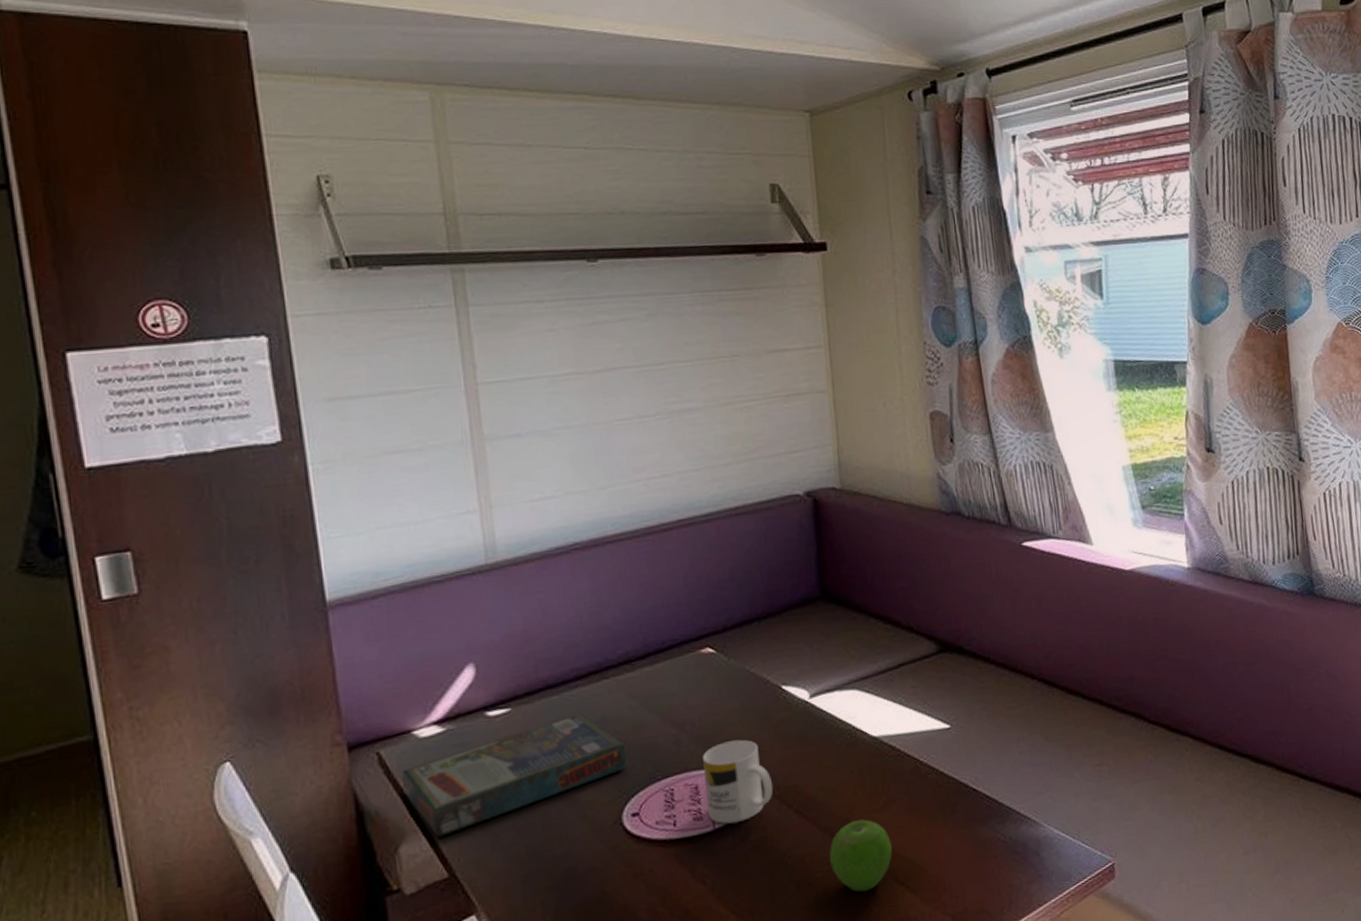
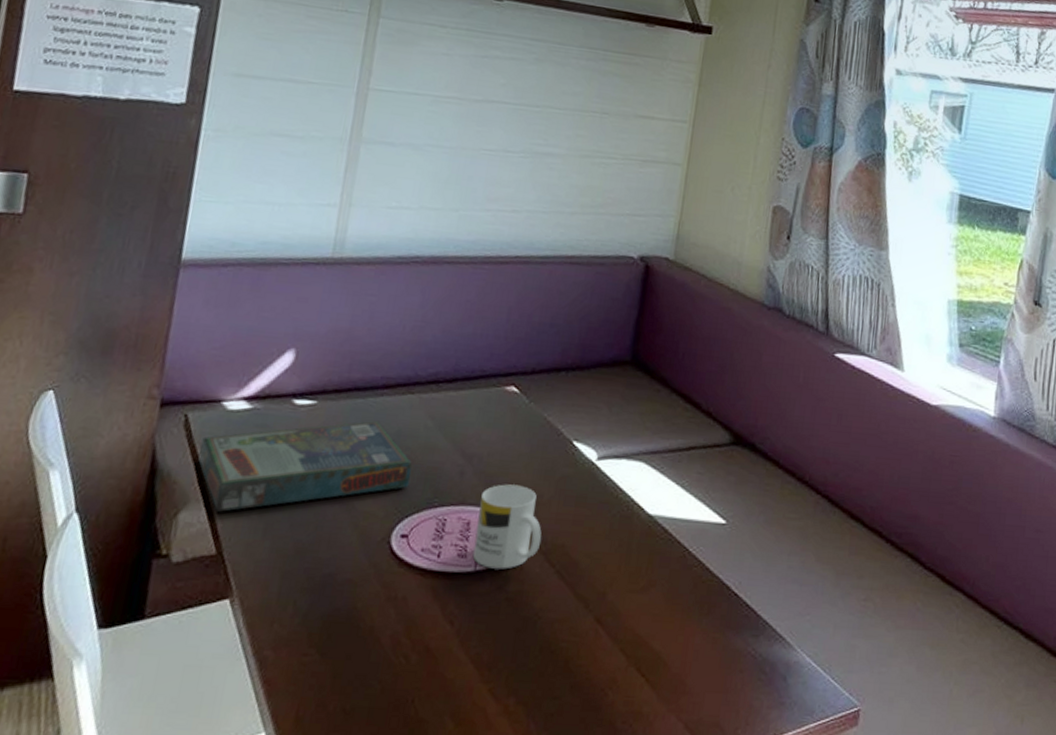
fruit: present [829,819,892,892] -> none [577,596,642,674]

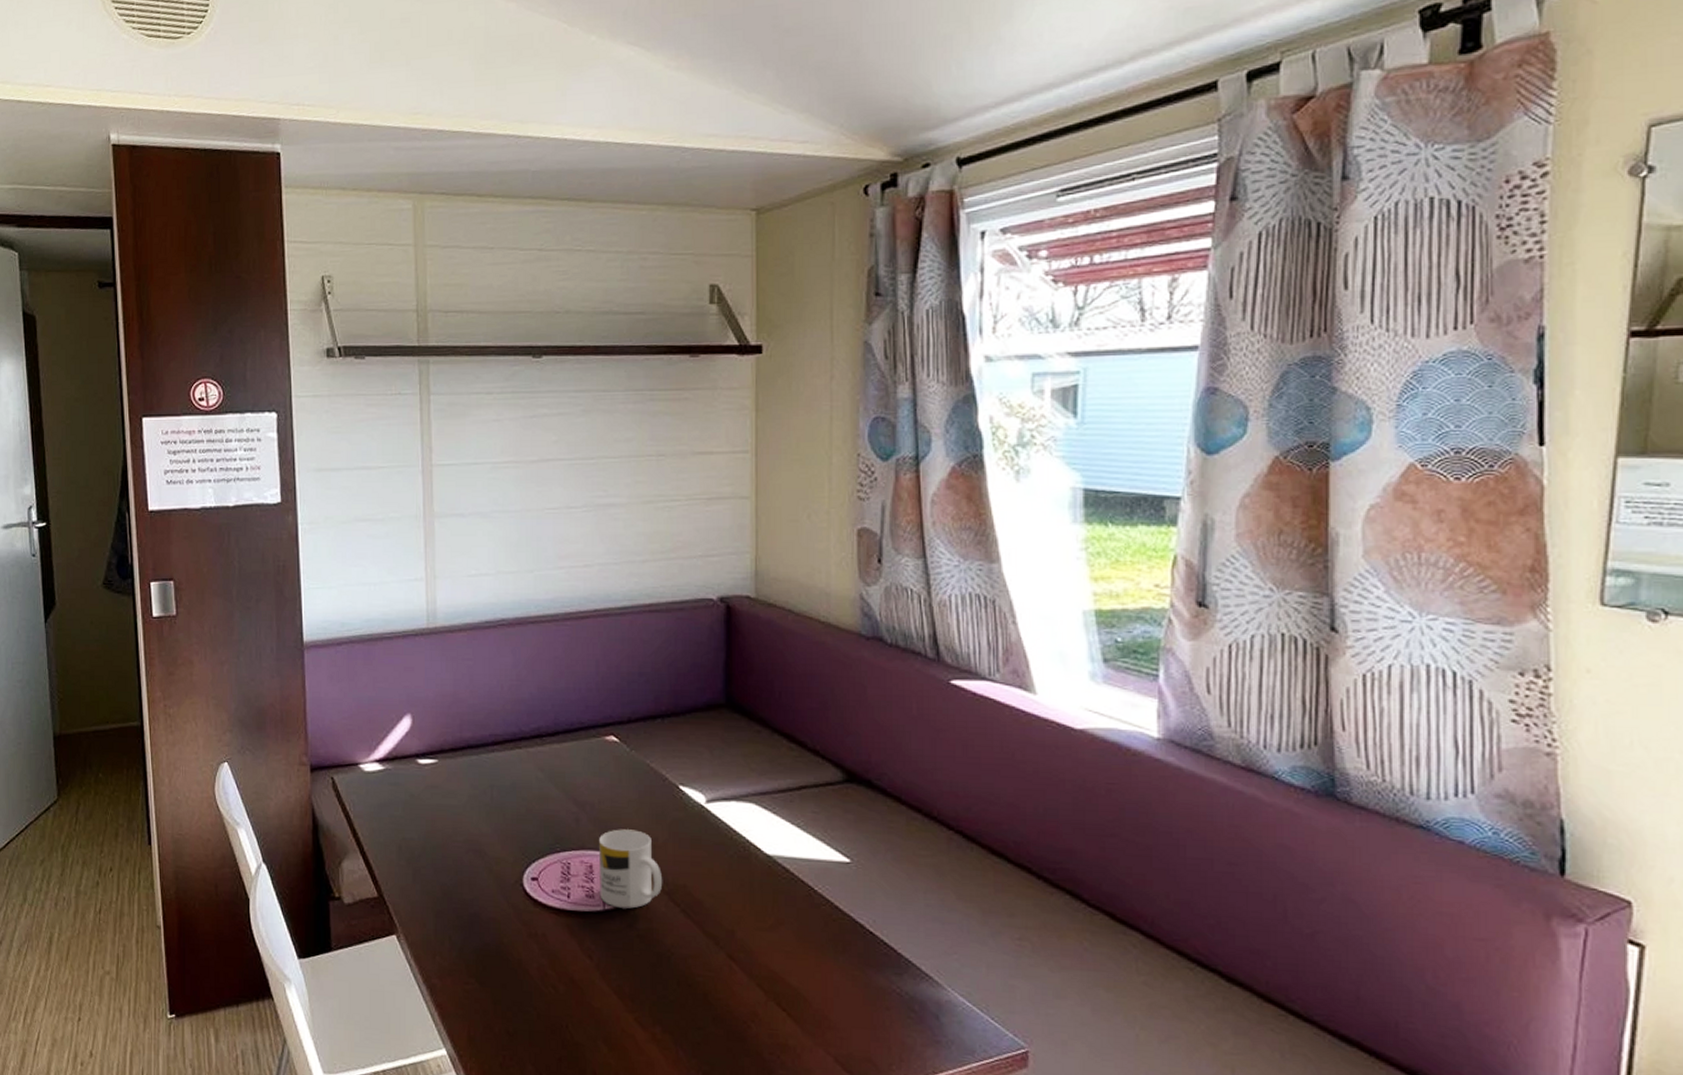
board game: present [198,421,413,512] -> none [349,775,531,860]

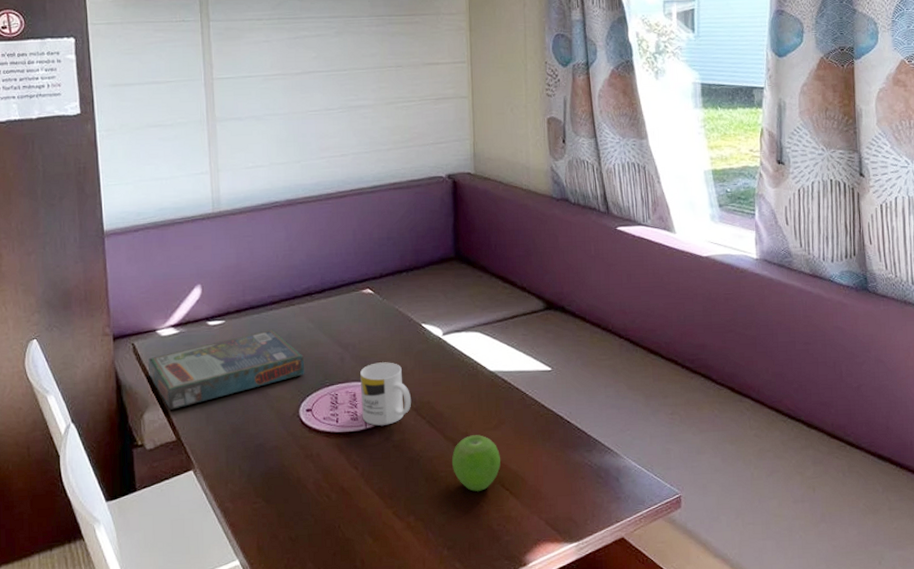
board game: none [349,775,531,860] -> present [148,330,305,410]
fruit: none [711,934,776,1007] -> present [451,435,501,492]

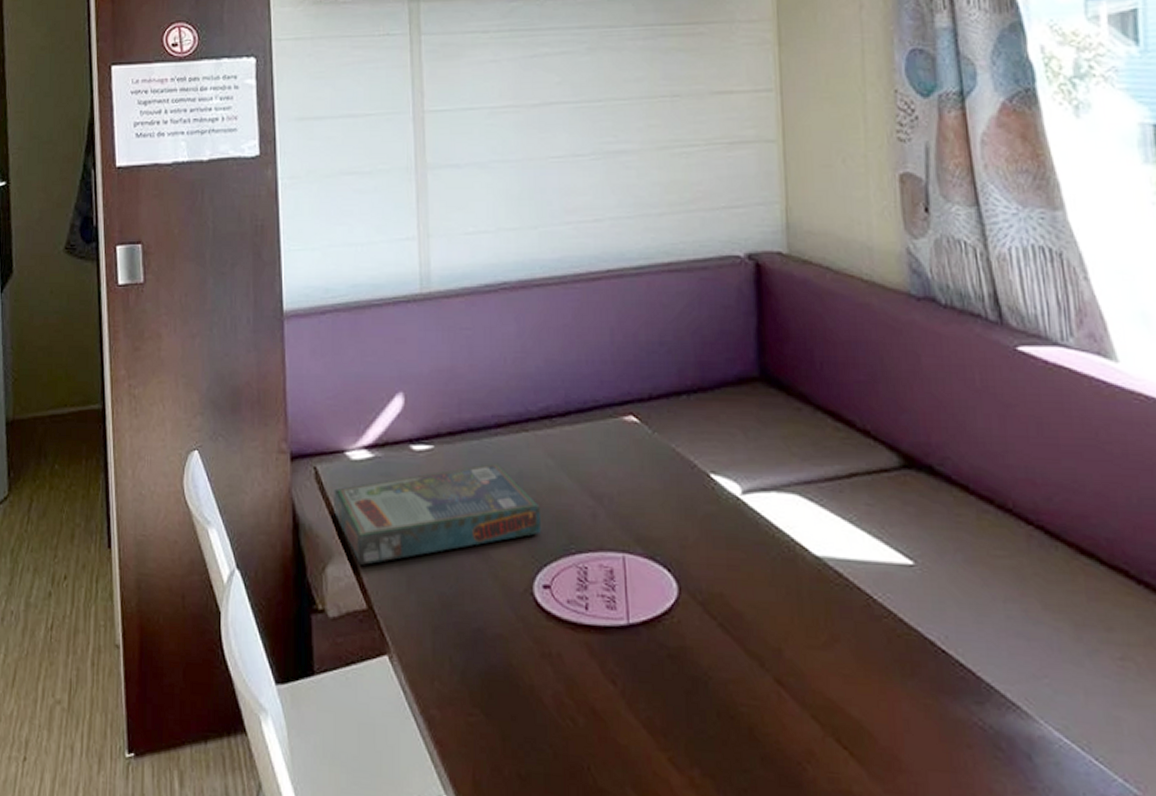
mug: present [360,362,412,426] -> none [620,526,696,623]
fruit: present [451,435,501,492] -> none [756,653,834,745]

